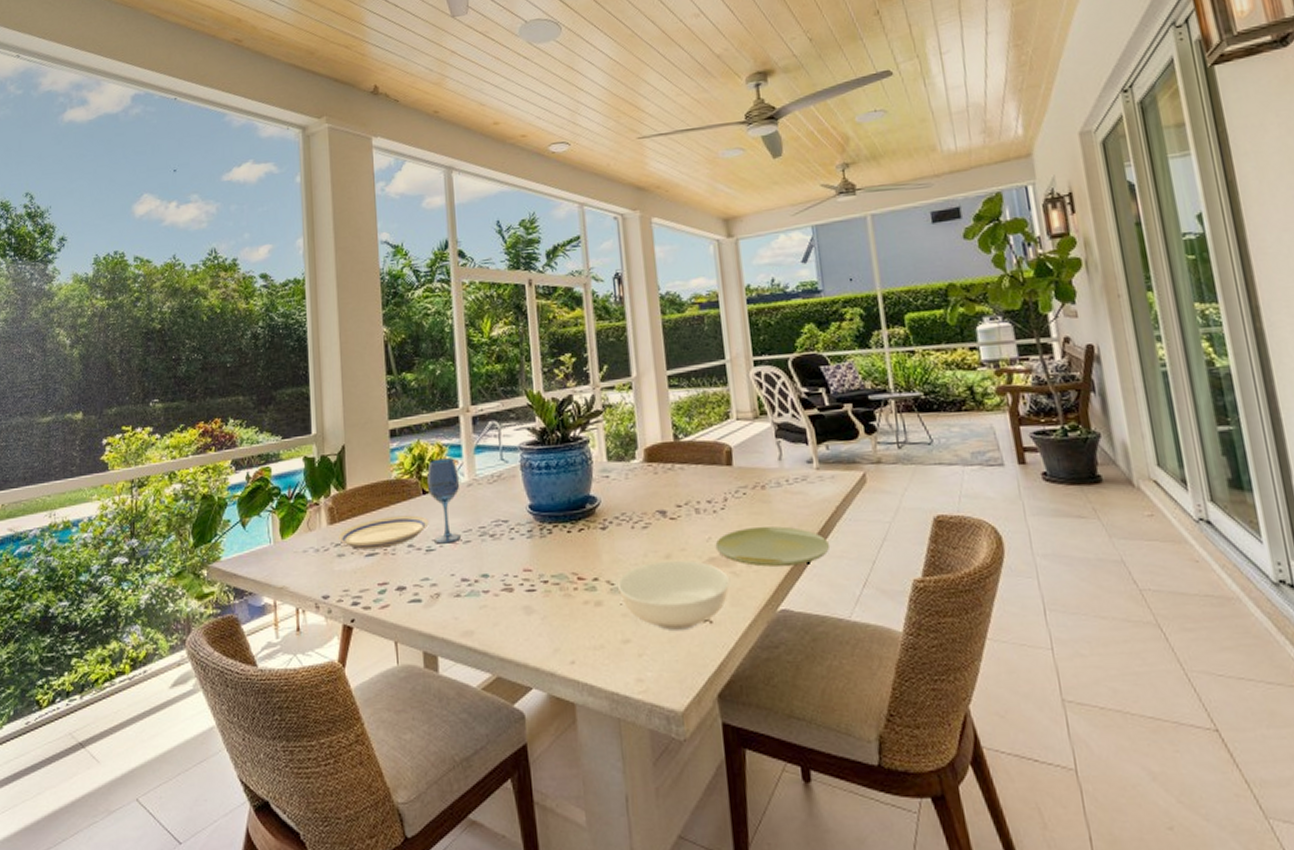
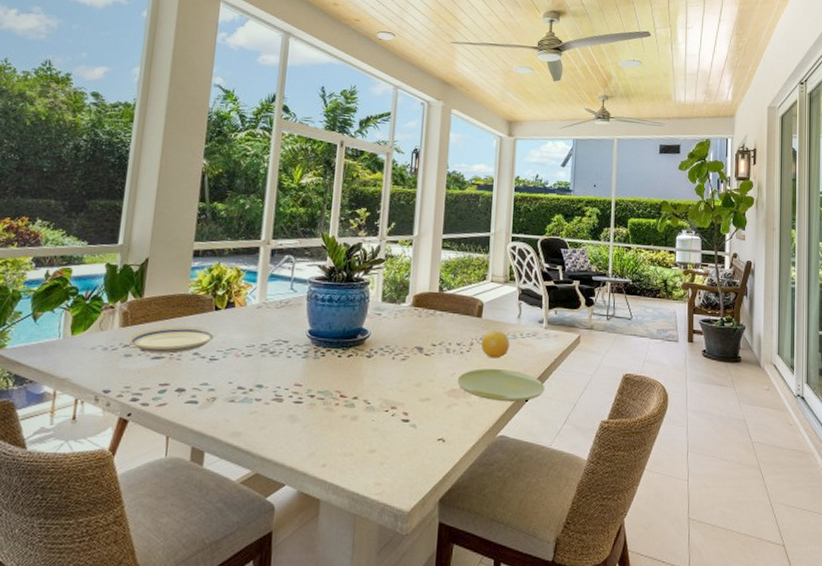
wineglass: present [427,458,462,544] -> none [219,281,251,355]
bowl: present [617,559,731,630] -> none [372,388,465,445]
fruit: none [737,479,774,515] -> present [481,330,510,359]

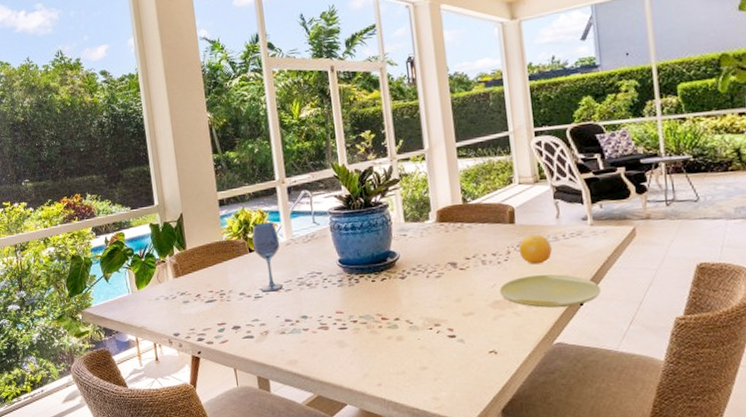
plate: present [128,326,217,354] -> none [183,269,256,298]
wineglass: none [219,281,251,355] -> present [252,222,284,292]

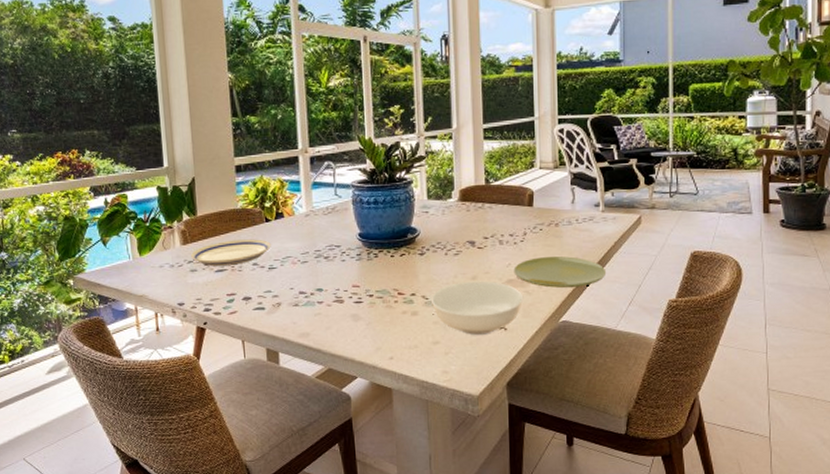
plate: none [183,269,256,298] -> present [191,239,271,267]
wineglass: present [252,222,284,292] -> none [270,192,300,263]
bowl: none [415,303,513,359] -> present [430,280,524,335]
fruit: present [518,234,552,265] -> none [534,218,565,246]

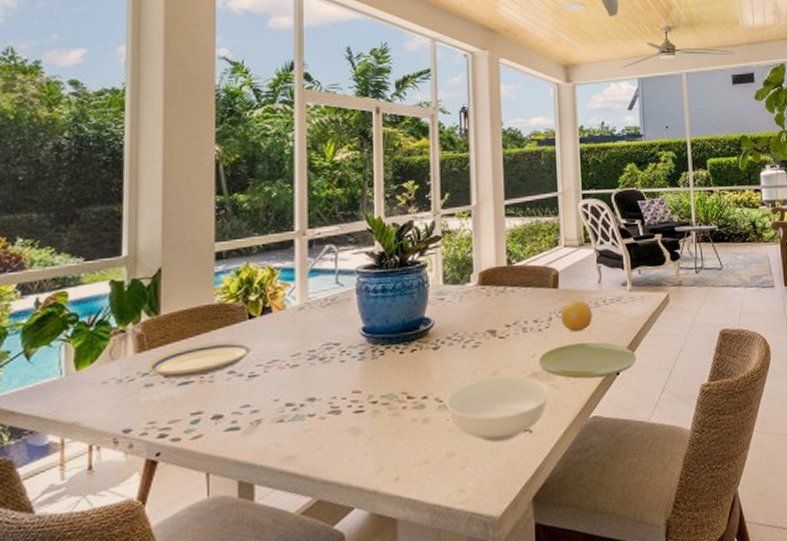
fruit: none [534,218,565,246] -> present [560,300,592,332]

